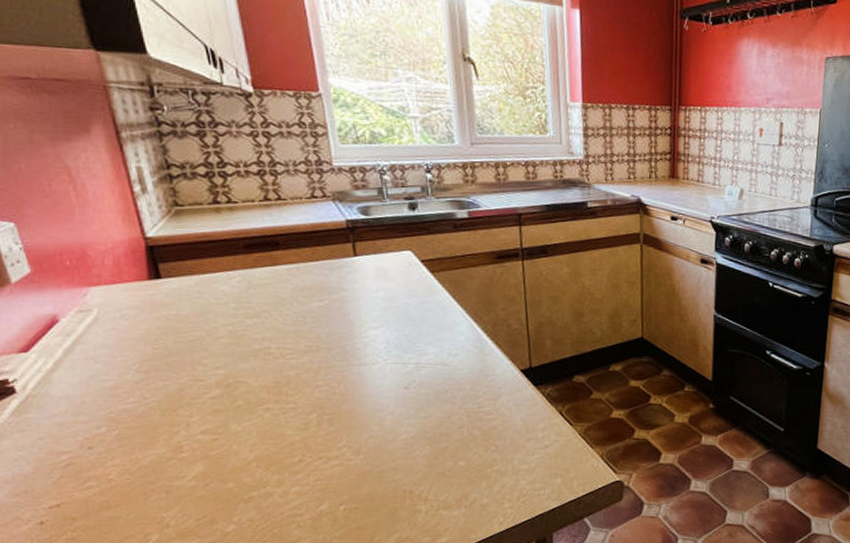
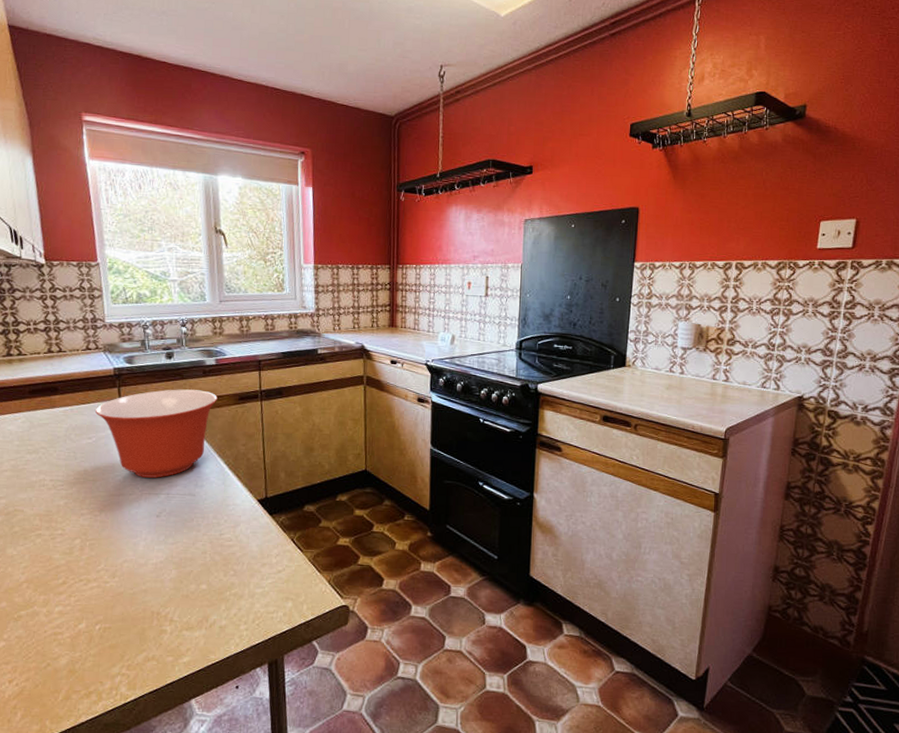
mixing bowl: none [327,245,471,346] -> present [96,389,217,478]

